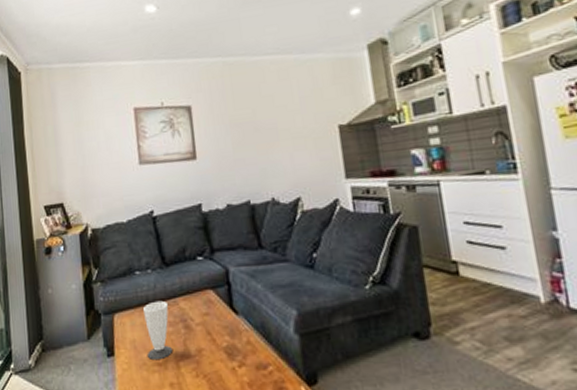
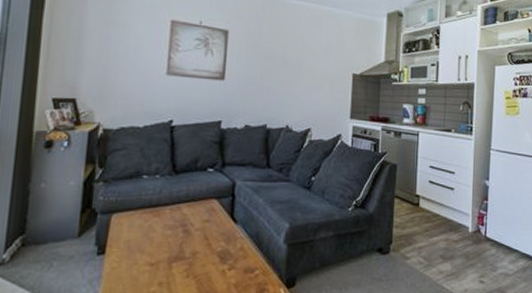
cup: present [143,300,172,361] -> none [140,205,172,261]

